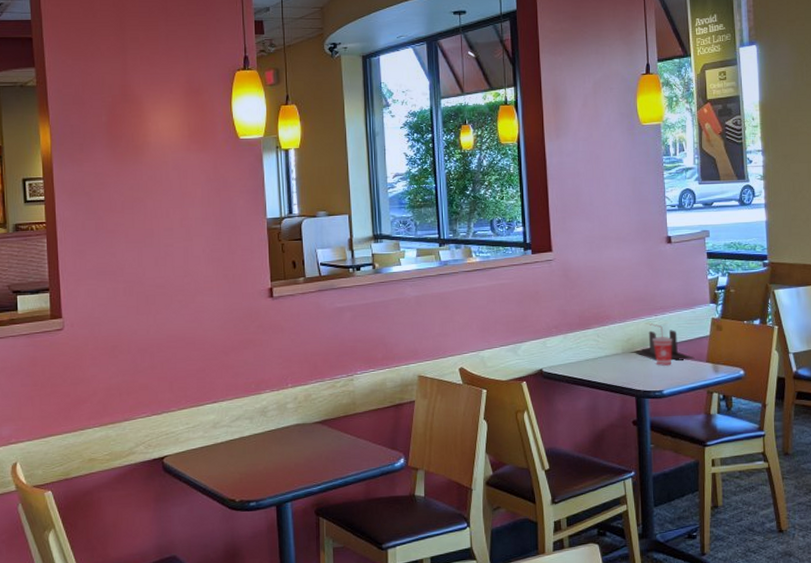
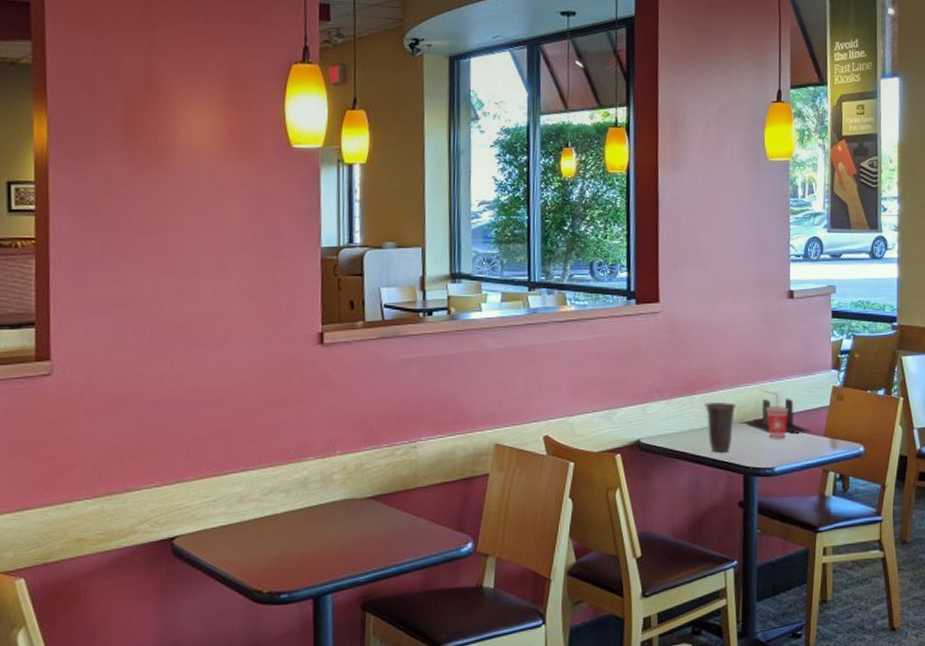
cup: none [596,335,626,378] -> present [703,402,736,452]

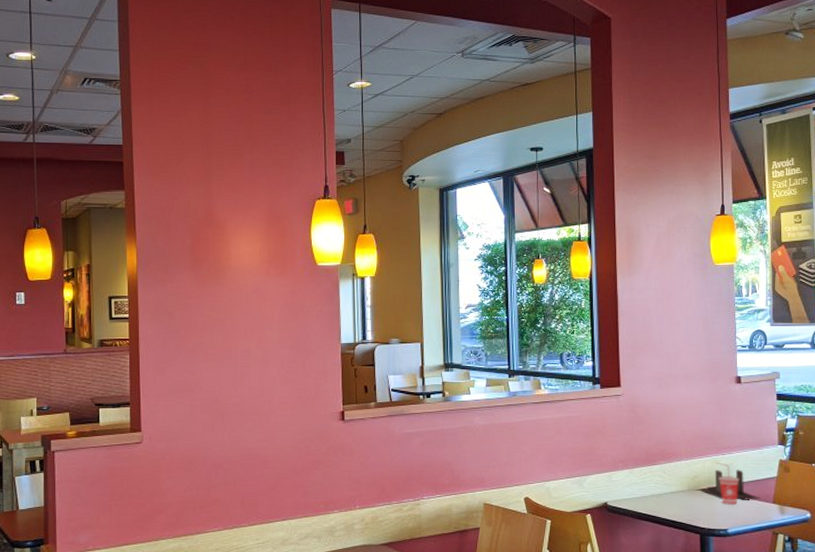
cup: present [703,402,736,452] -> none [662,472,692,515]

